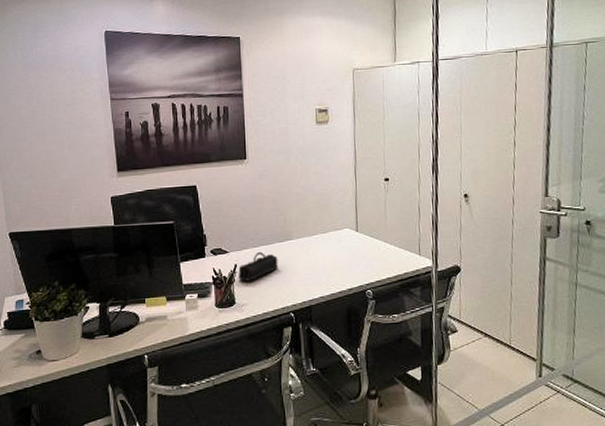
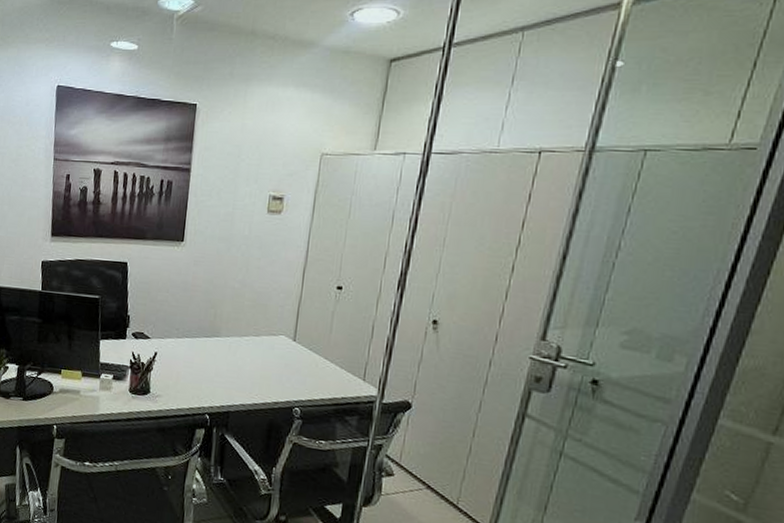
pencil case: present [238,251,278,281] -> none [157,343,202,373]

